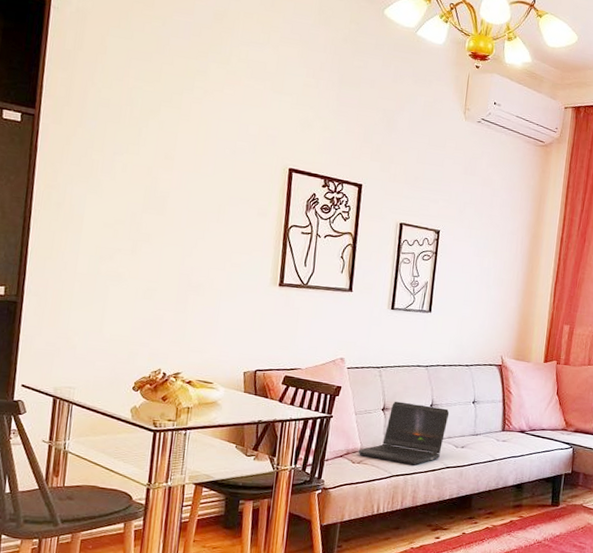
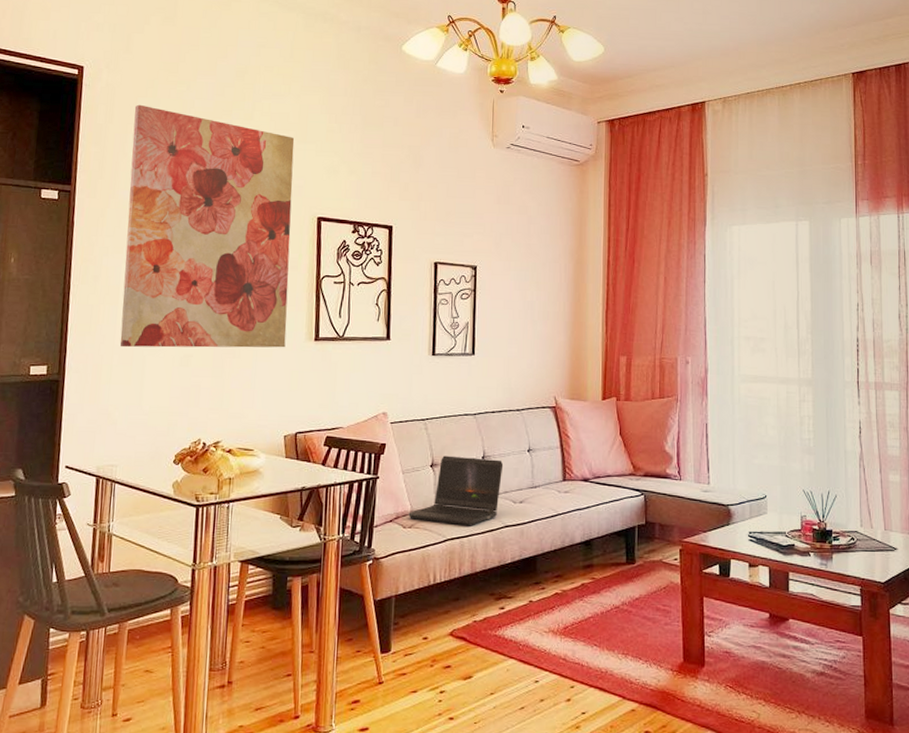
wall art: none [82,34,271,290] -> present [120,104,295,348]

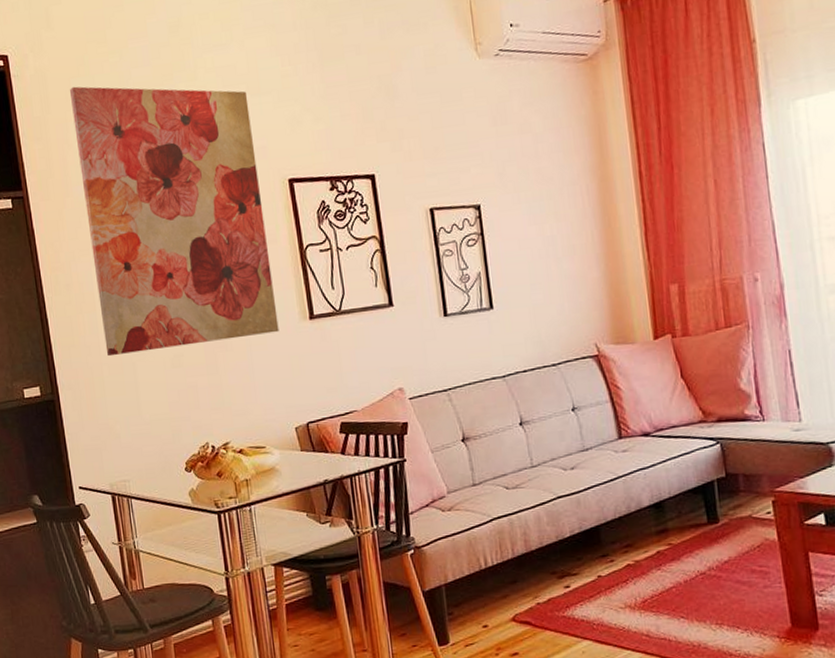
laptop computer: present [408,455,504,526] -> none [445,424,546,502]

